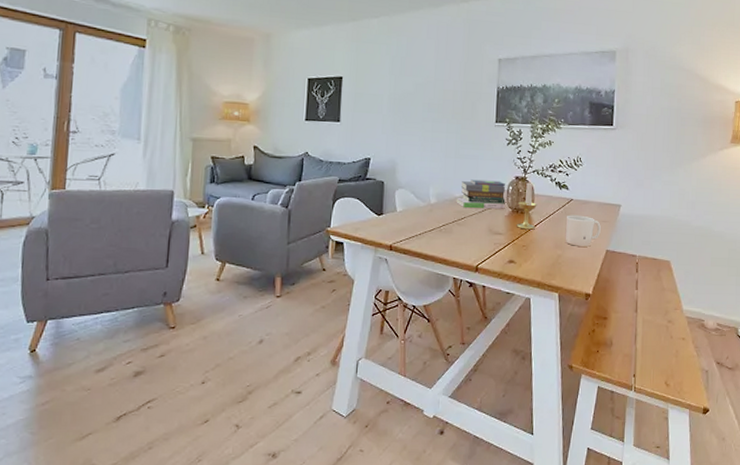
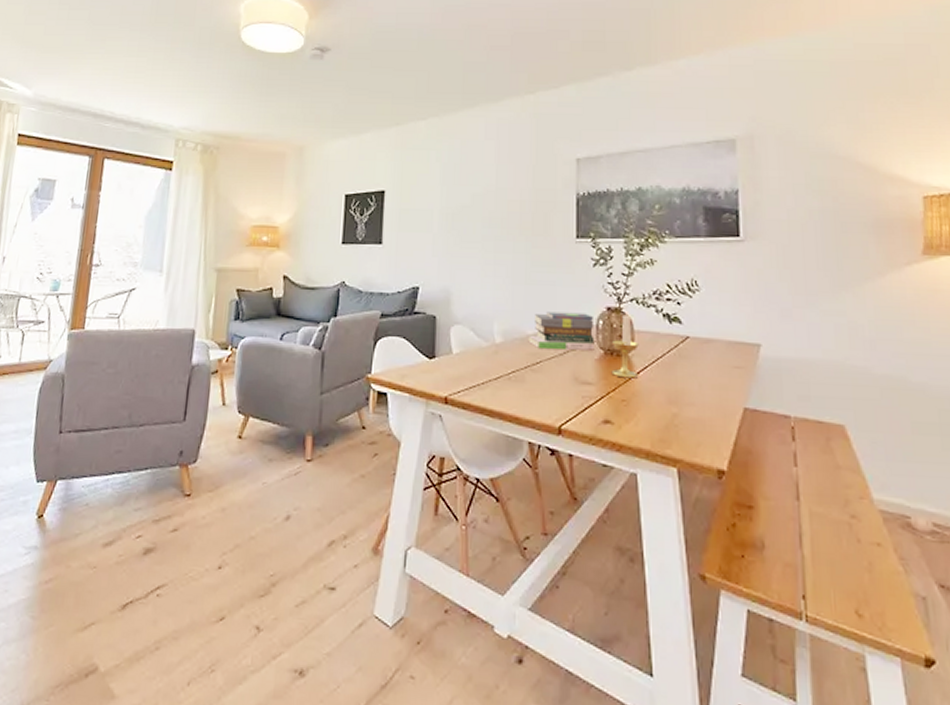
mug: present [565,215,601,248] -> none [681,358,733,404]

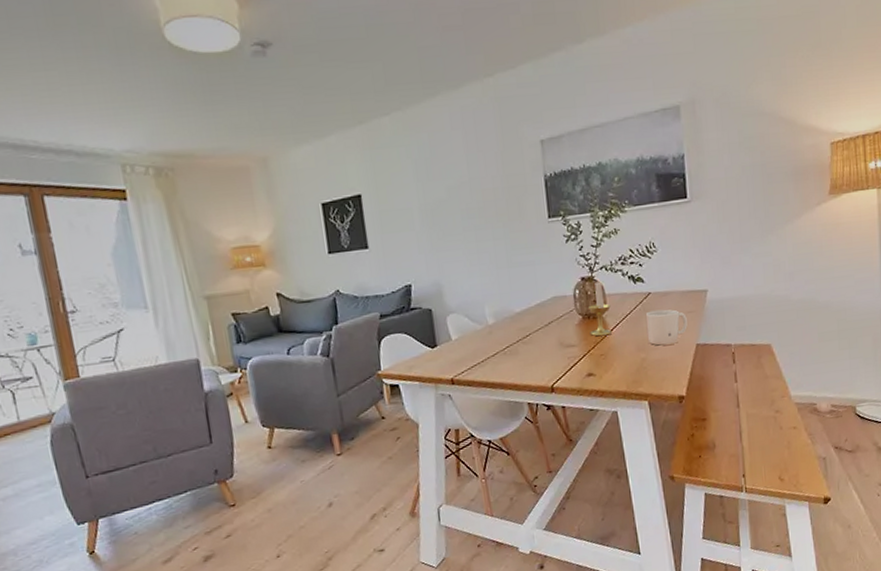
books: present [528,311,595,350] -> none [517,285,574,324]
mug: none [681,358,733,404] -> present [645,309,688,346]

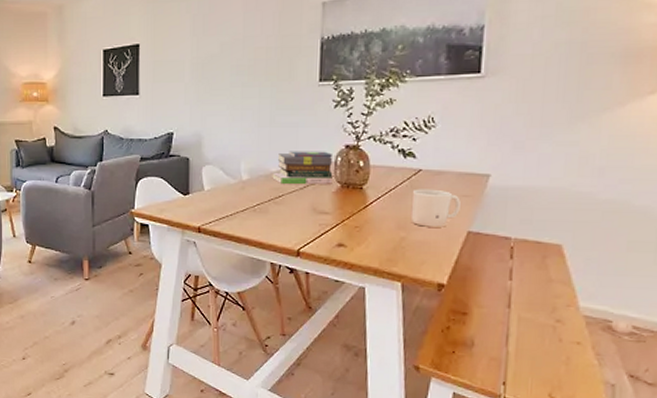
books: none [517,285,574,324] -> present [272,151,333,185]
candlestick: present [587,279,612,337] -> none [347,148,374,208]

